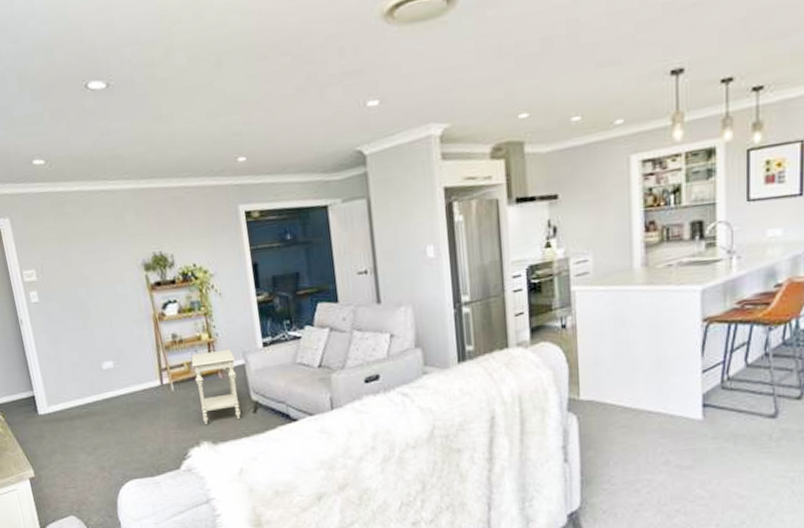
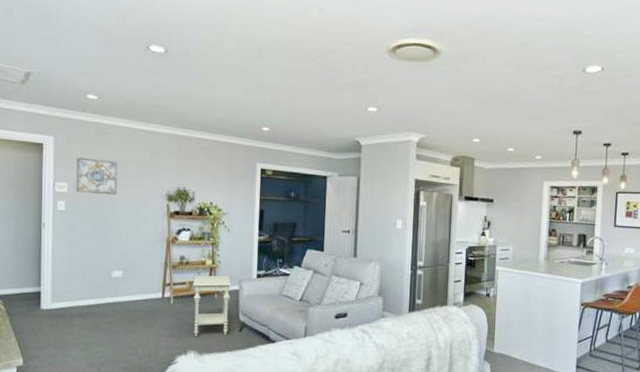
wall art: none [38,234,89,279] -> present [76,157,117,195]

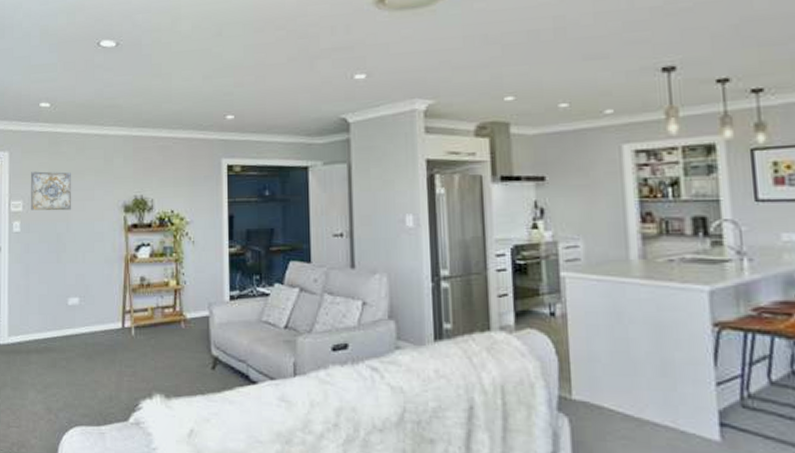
side table: present [192,275,232,337] -> none [155,298,200,376]

